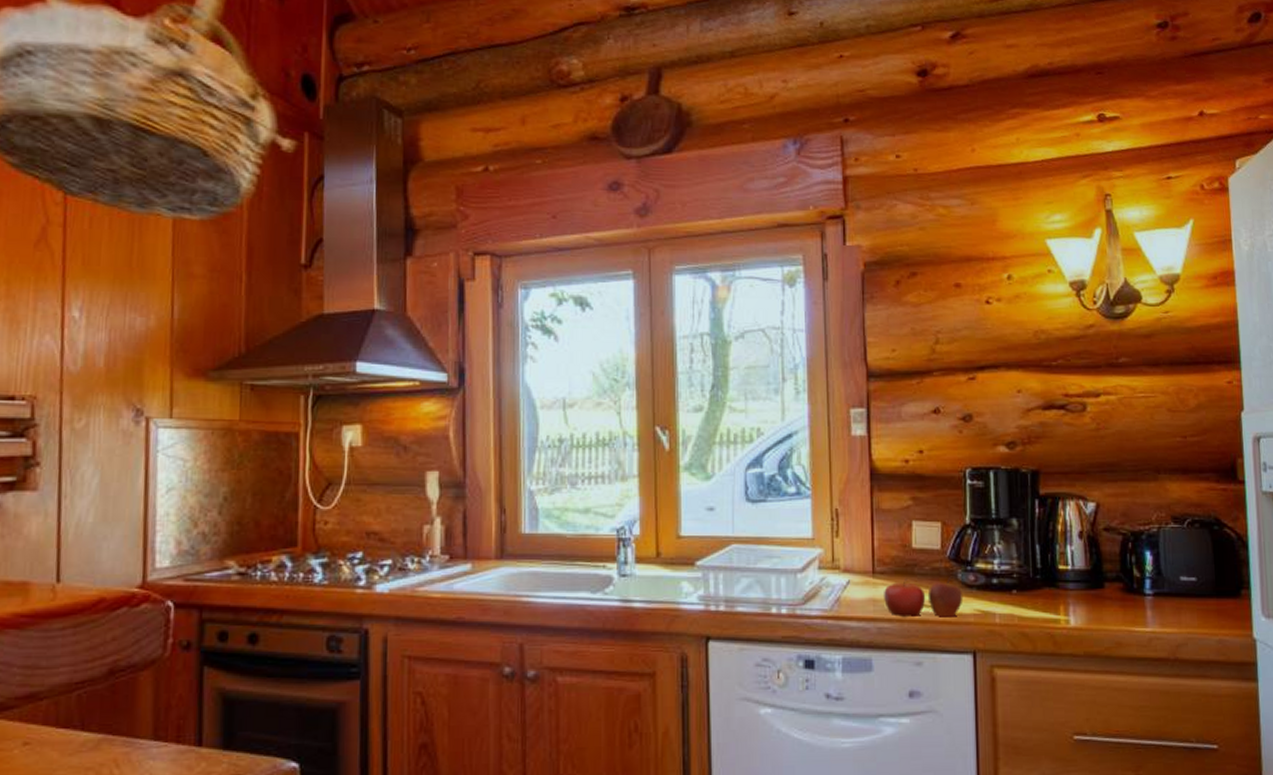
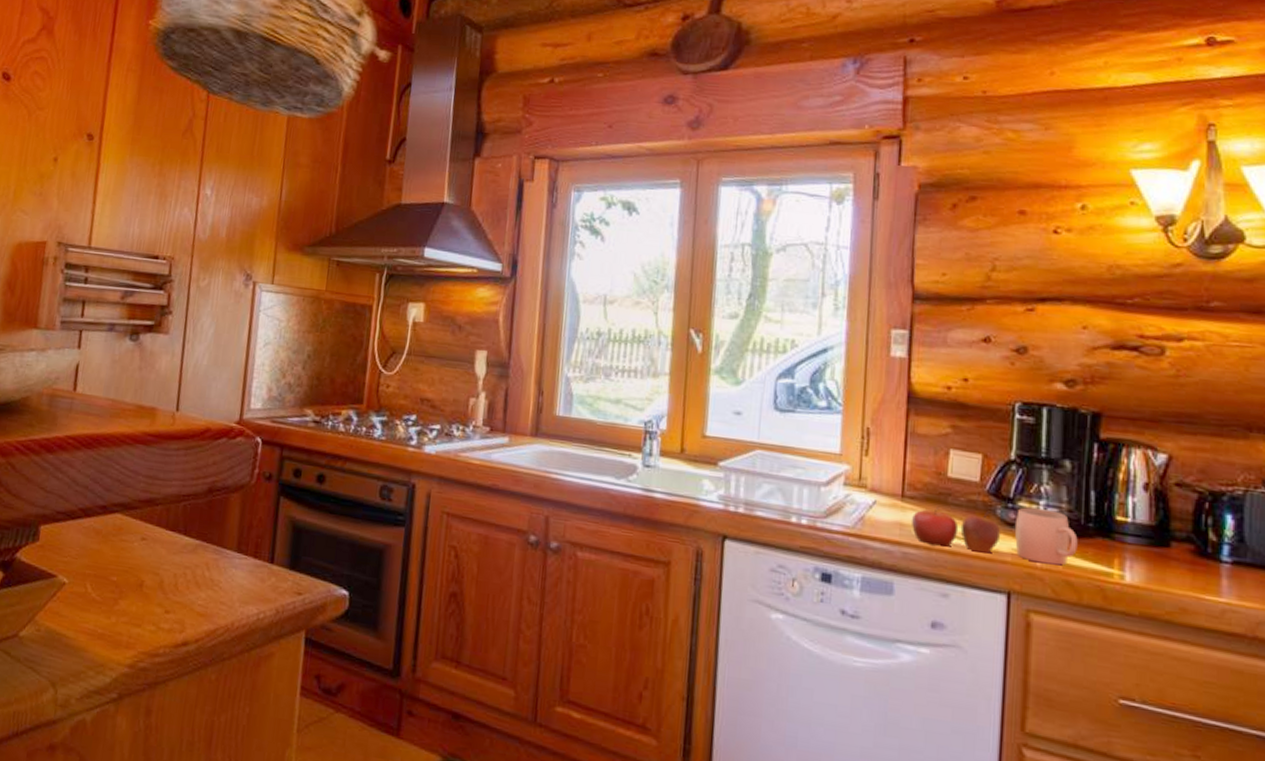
mug: none [974,568,1029,619] -> present [1014,507,1078,566]

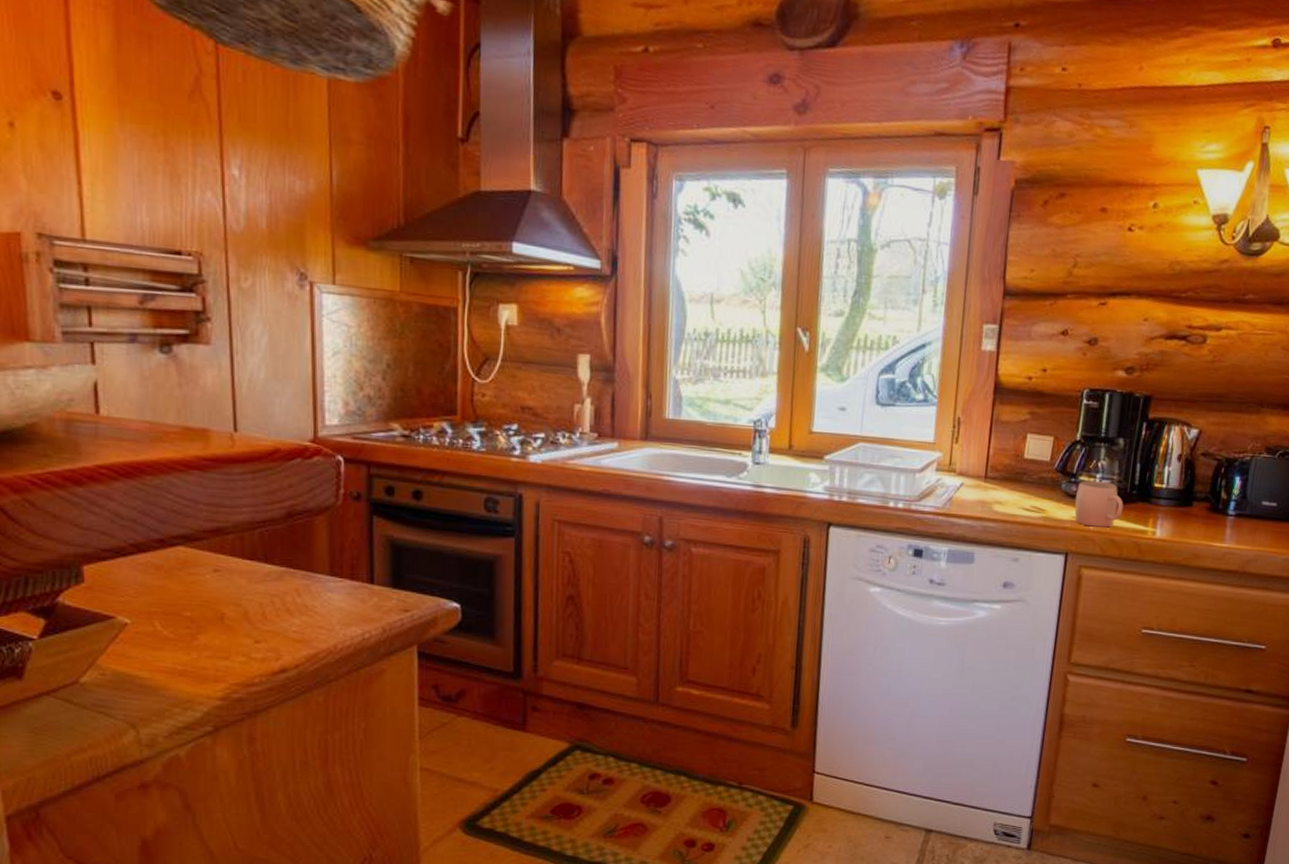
fruit: present [911,506,959,548] -> none [991,484,1031,520]
fruit: present [960,512,1001,554] -> none [1031,487,1064,522]

